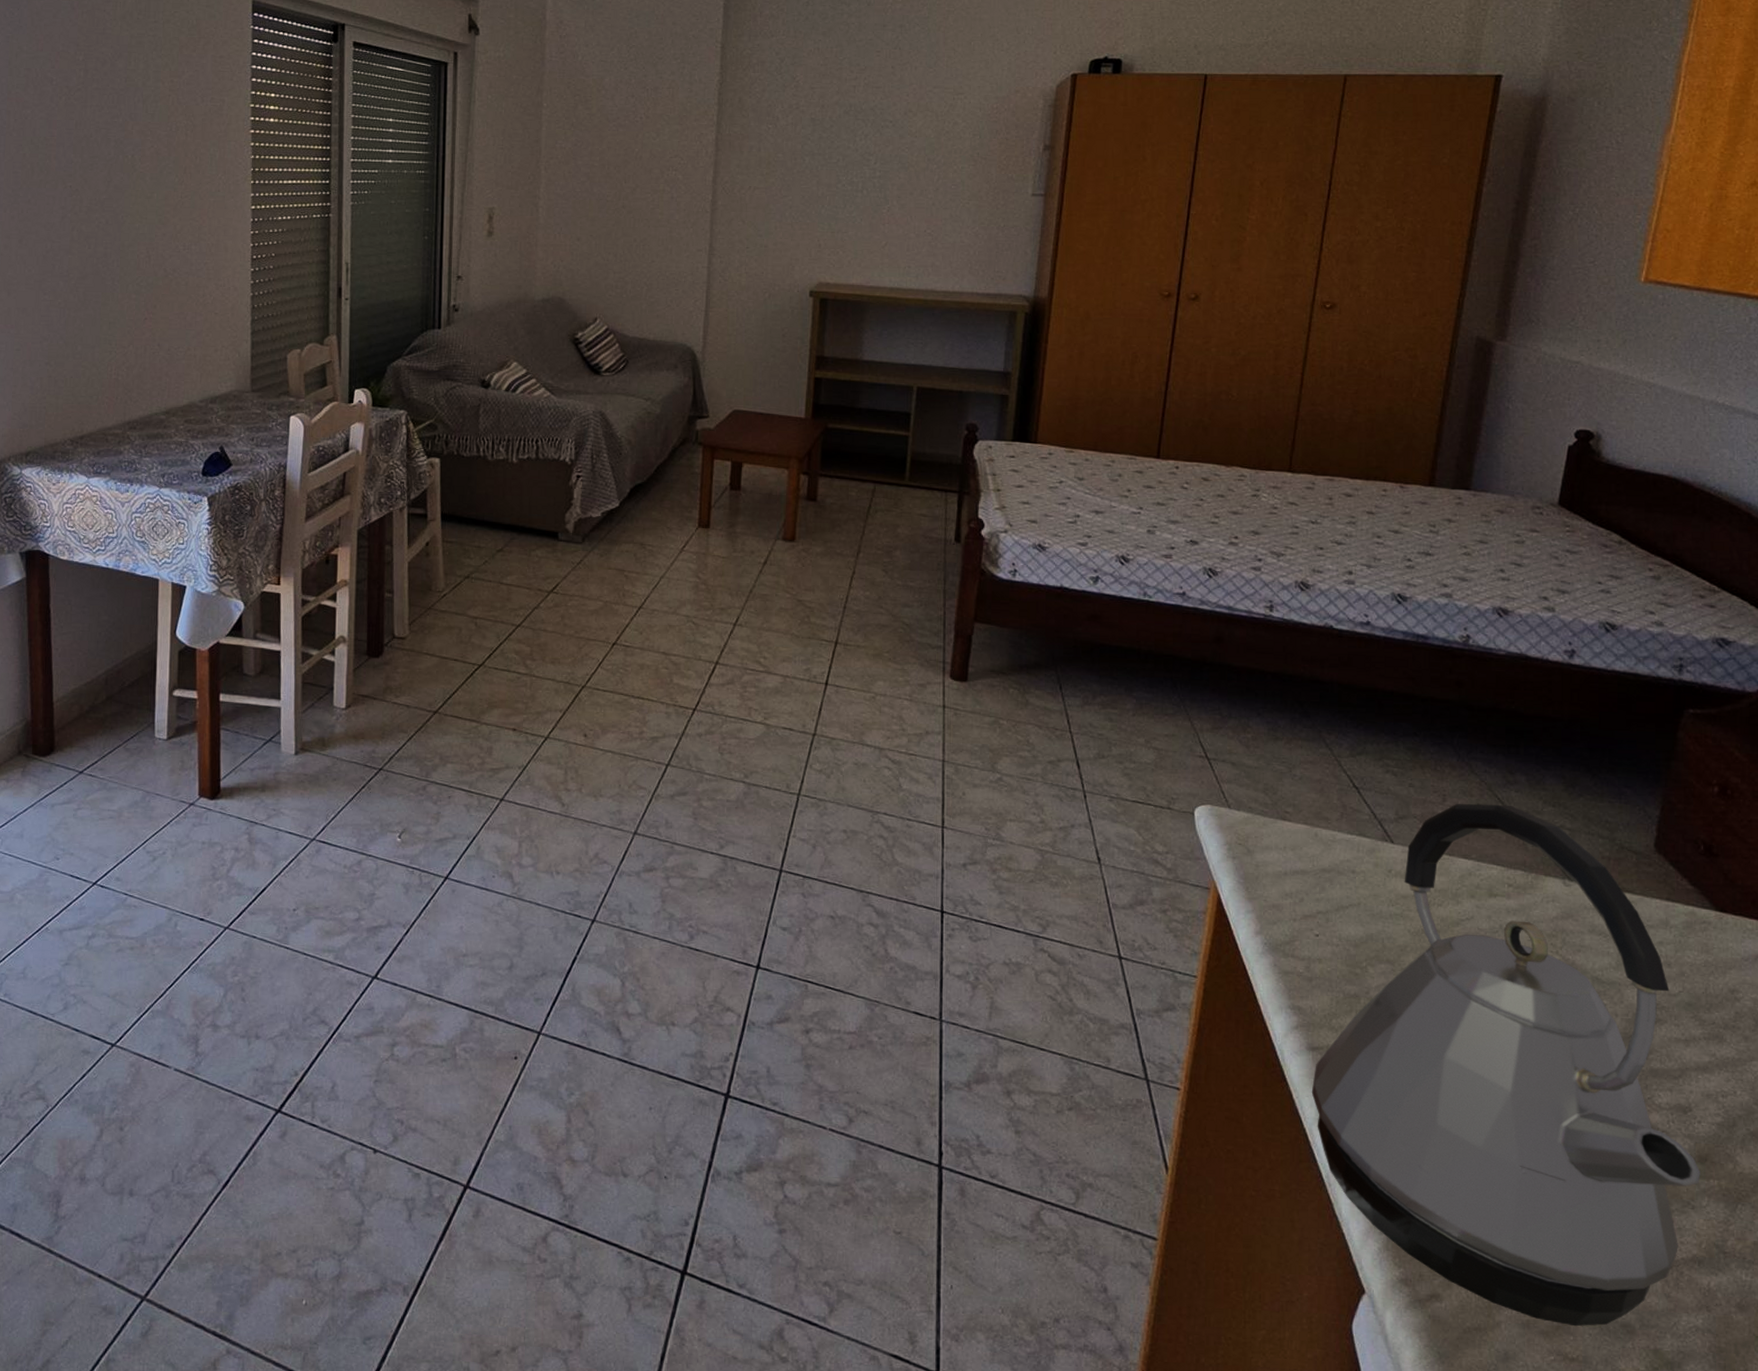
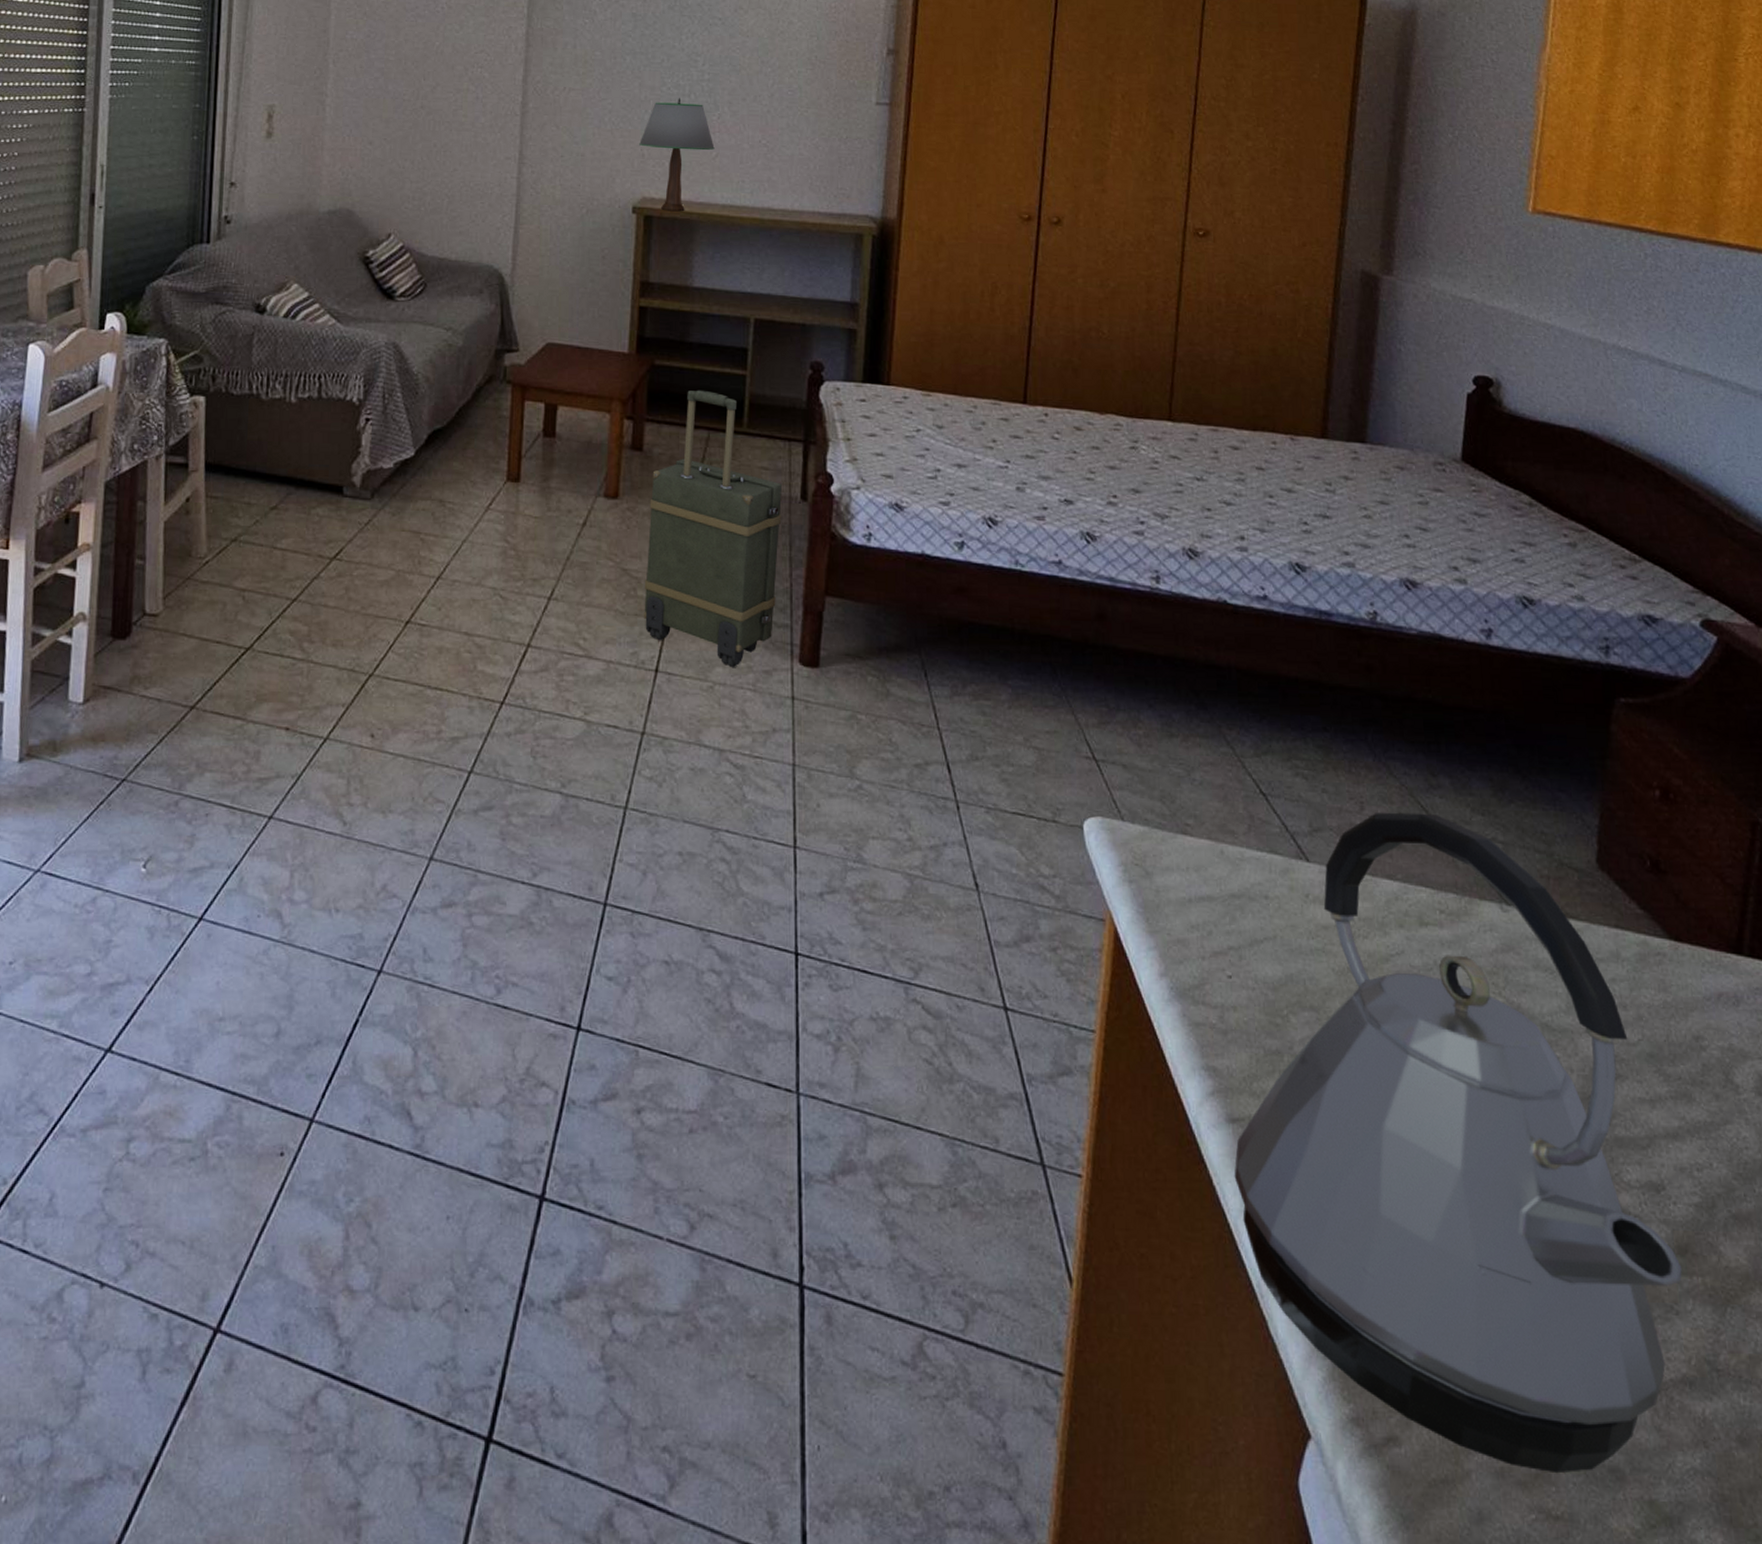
table lamp: none [816,194,884,295] -> present [639,98,715,212]
suitcase: none [816,449,939,681] -> present [644,390,783,667]

